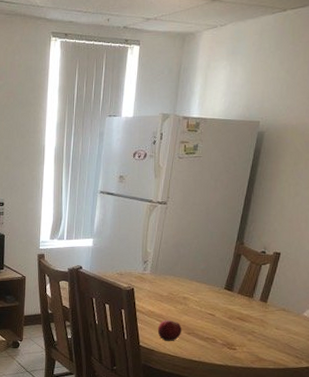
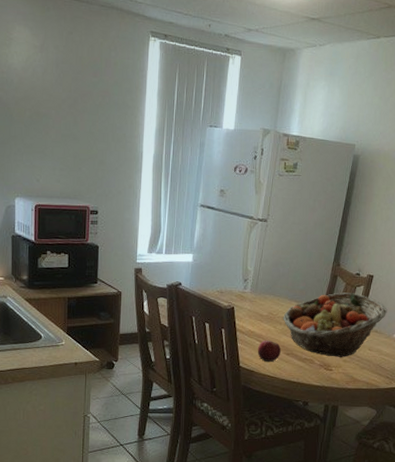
fruit basket: none [184,271,296,337] -> present [283,292,387,358]

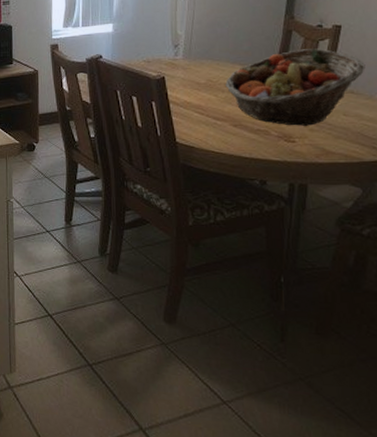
apple: present [257,340,281,362] -> none [196,110,226,135]

